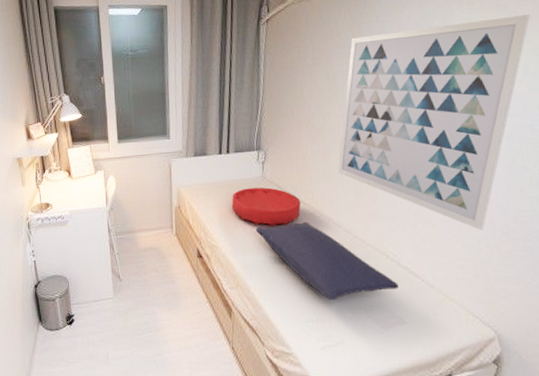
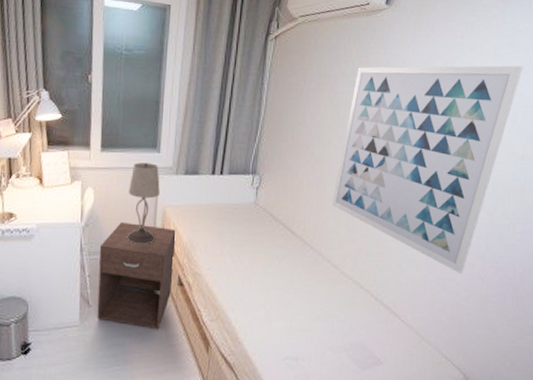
nightstand: none [125,203,192,298] -> present [97,221,176,329]
table lamp: none [145,149,174,223] -> present [127,162,160,245]
cushion: present [231,187,301,227] -> none [220,214,292,257]
pillow: present [256,222,399,301] -> none [244,254,379,338]

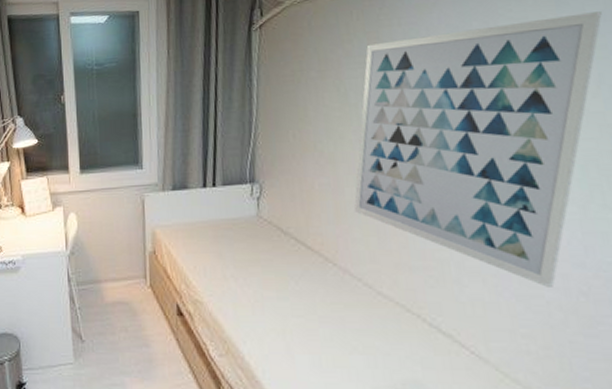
nightstand: present [97,221,176,329] -> none [89,247,171,366]
table lamp: present [127,162,160,245] -> none [113,181,147,272]

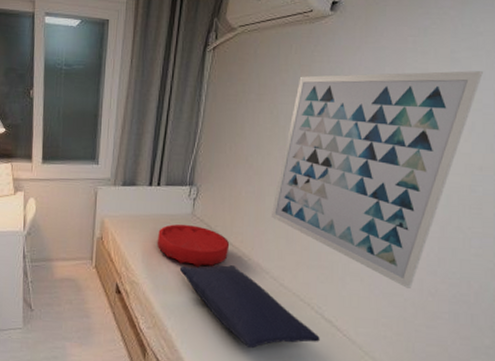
cushion: none [219,229,308,279] -> present [157,224,230,268]
pillow: none [251,273,440,376] -> present [180,265,320,349]

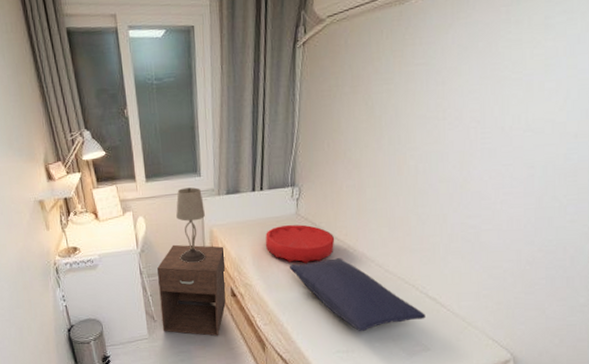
nightstand: none [39,231,114,334] -> present [157,244,226,336]
table lamp: none [66,174,98,253] -> present [176,187,207,264]
wall art: present [270,71,483,290] -> none [372,35,578,261]

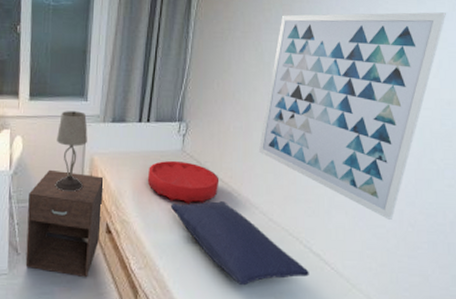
wall art: none [372,35,578,261] -> present [258,12,446,221]

